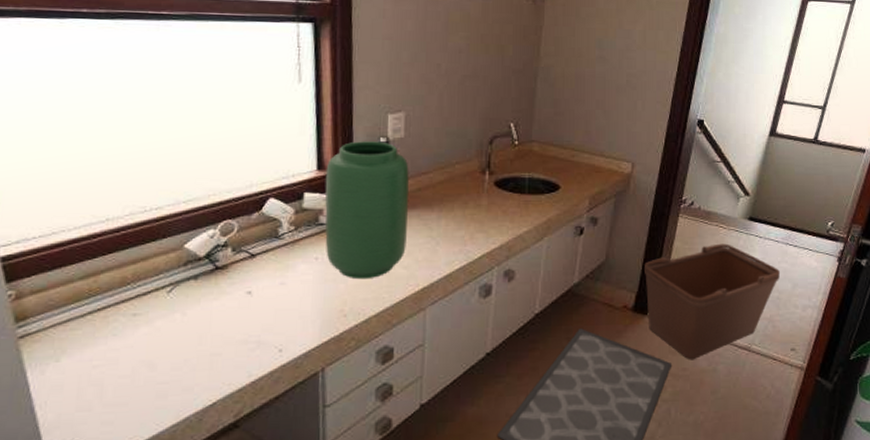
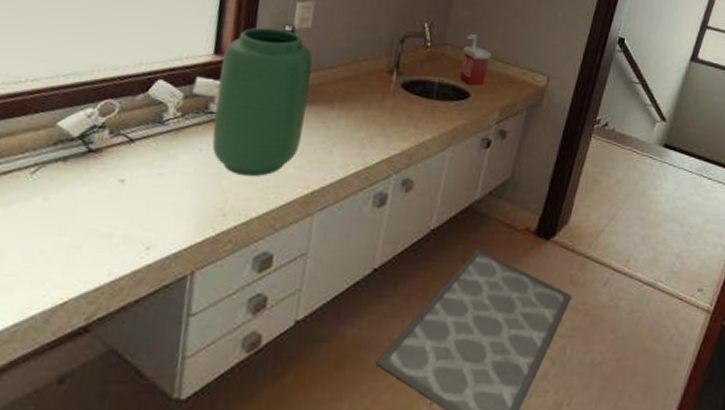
soap dispenser: none [549,129,577,178] -> present [460,33,492,85]
bicycle basket: present [645,243,781,360] -> none [550,169,693,294]

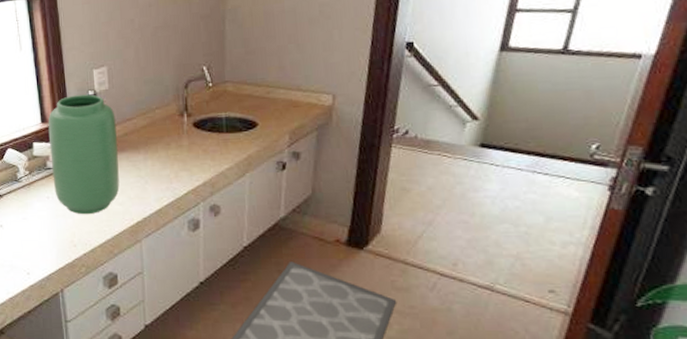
soap dispenser: present [460,33,492,85] -> none [243,67,272,115]

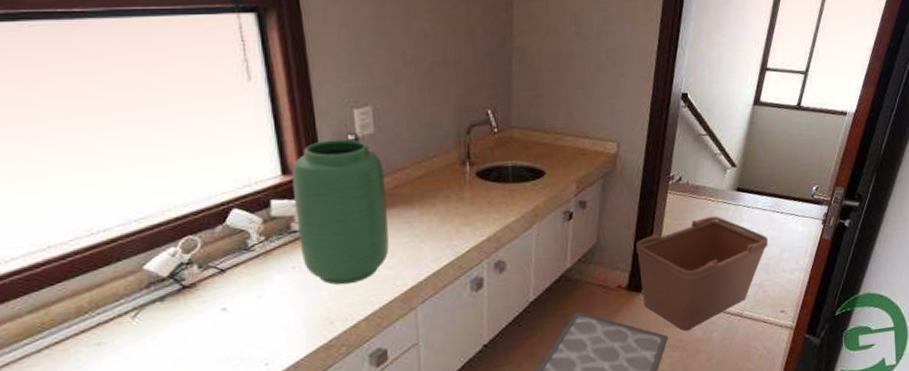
bicycle basket: none [356,173,528,298] -> present [636,216,769,331]

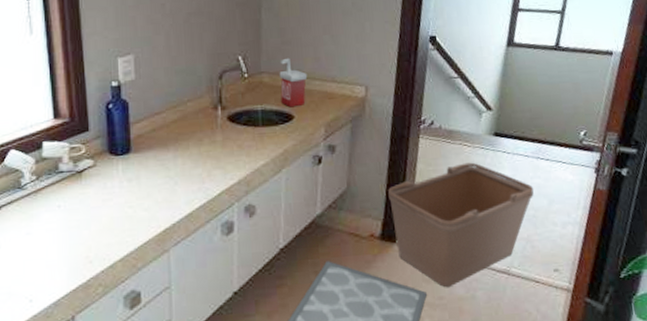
vase: present [291,139,389,285] -> none [62,85,145,225]
soap dispenser: none [530,112,560,164] -> present [279,58,308,108]

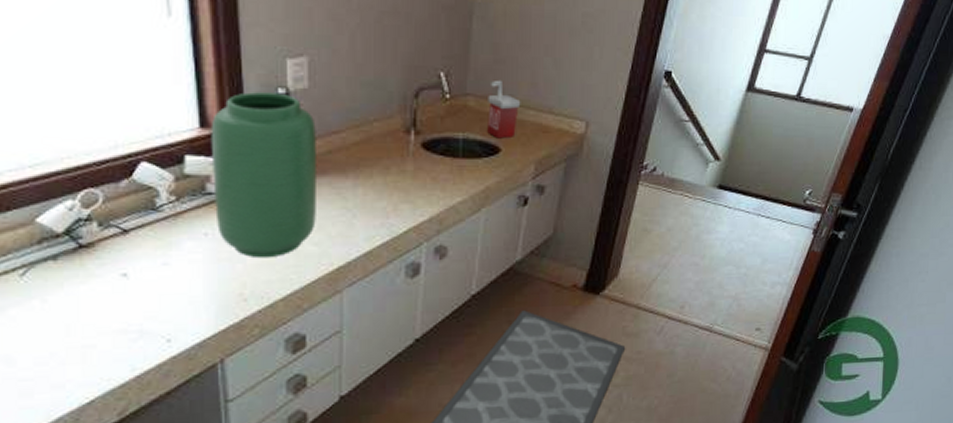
vase: none [62,85,145,225] -> present [210,92,316,258]
bicycle basket: present [388,162,534,288] -> none [598,215,750,343]

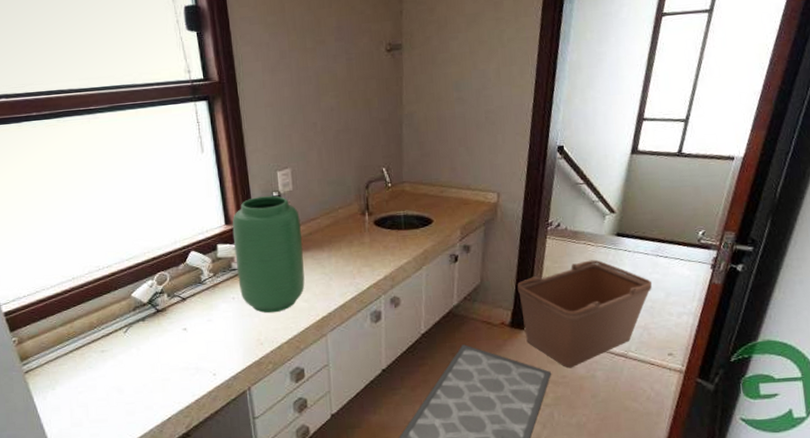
soap dispenser: present [487,79,521,139] -> none [419,168,445,213]
bicycle basket: none [598,215,750,343] -> present [517,259,653,368]

